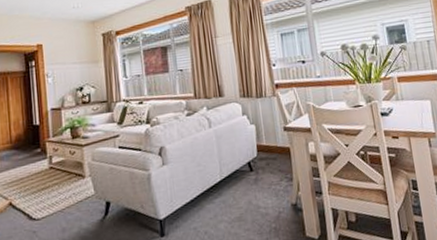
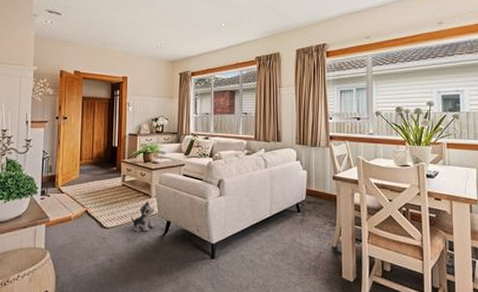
plush toy: none [64,182,93,219] -> present [131,201,155,232]

